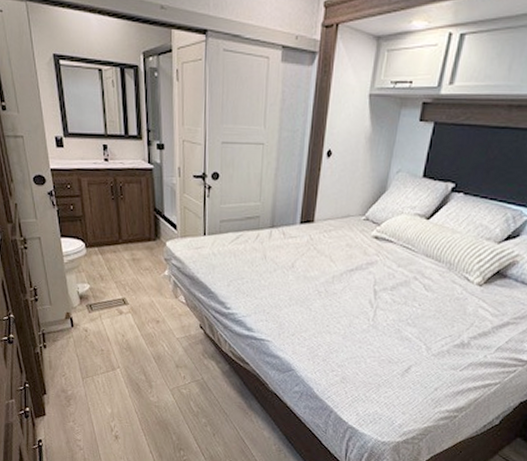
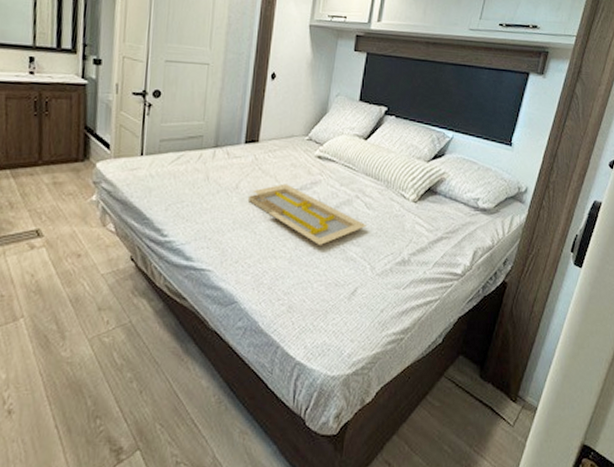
serving tray: none [304,263,424,324] -> present [249,183,367,245]

